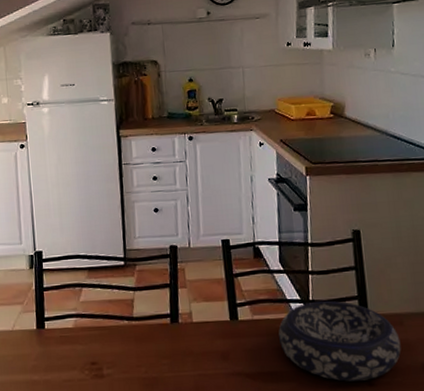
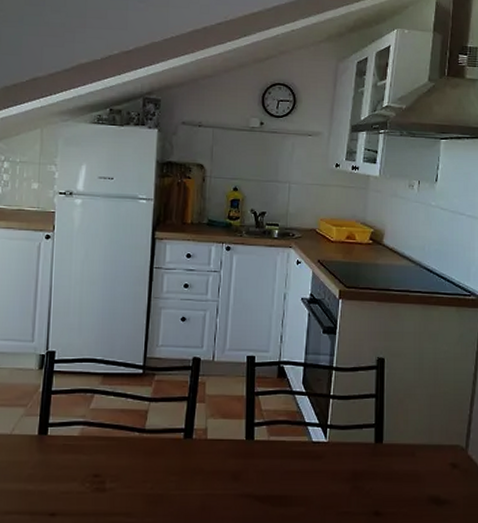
decorative bowl: present [278,300,401,382] -> none [293,426,410,510]

